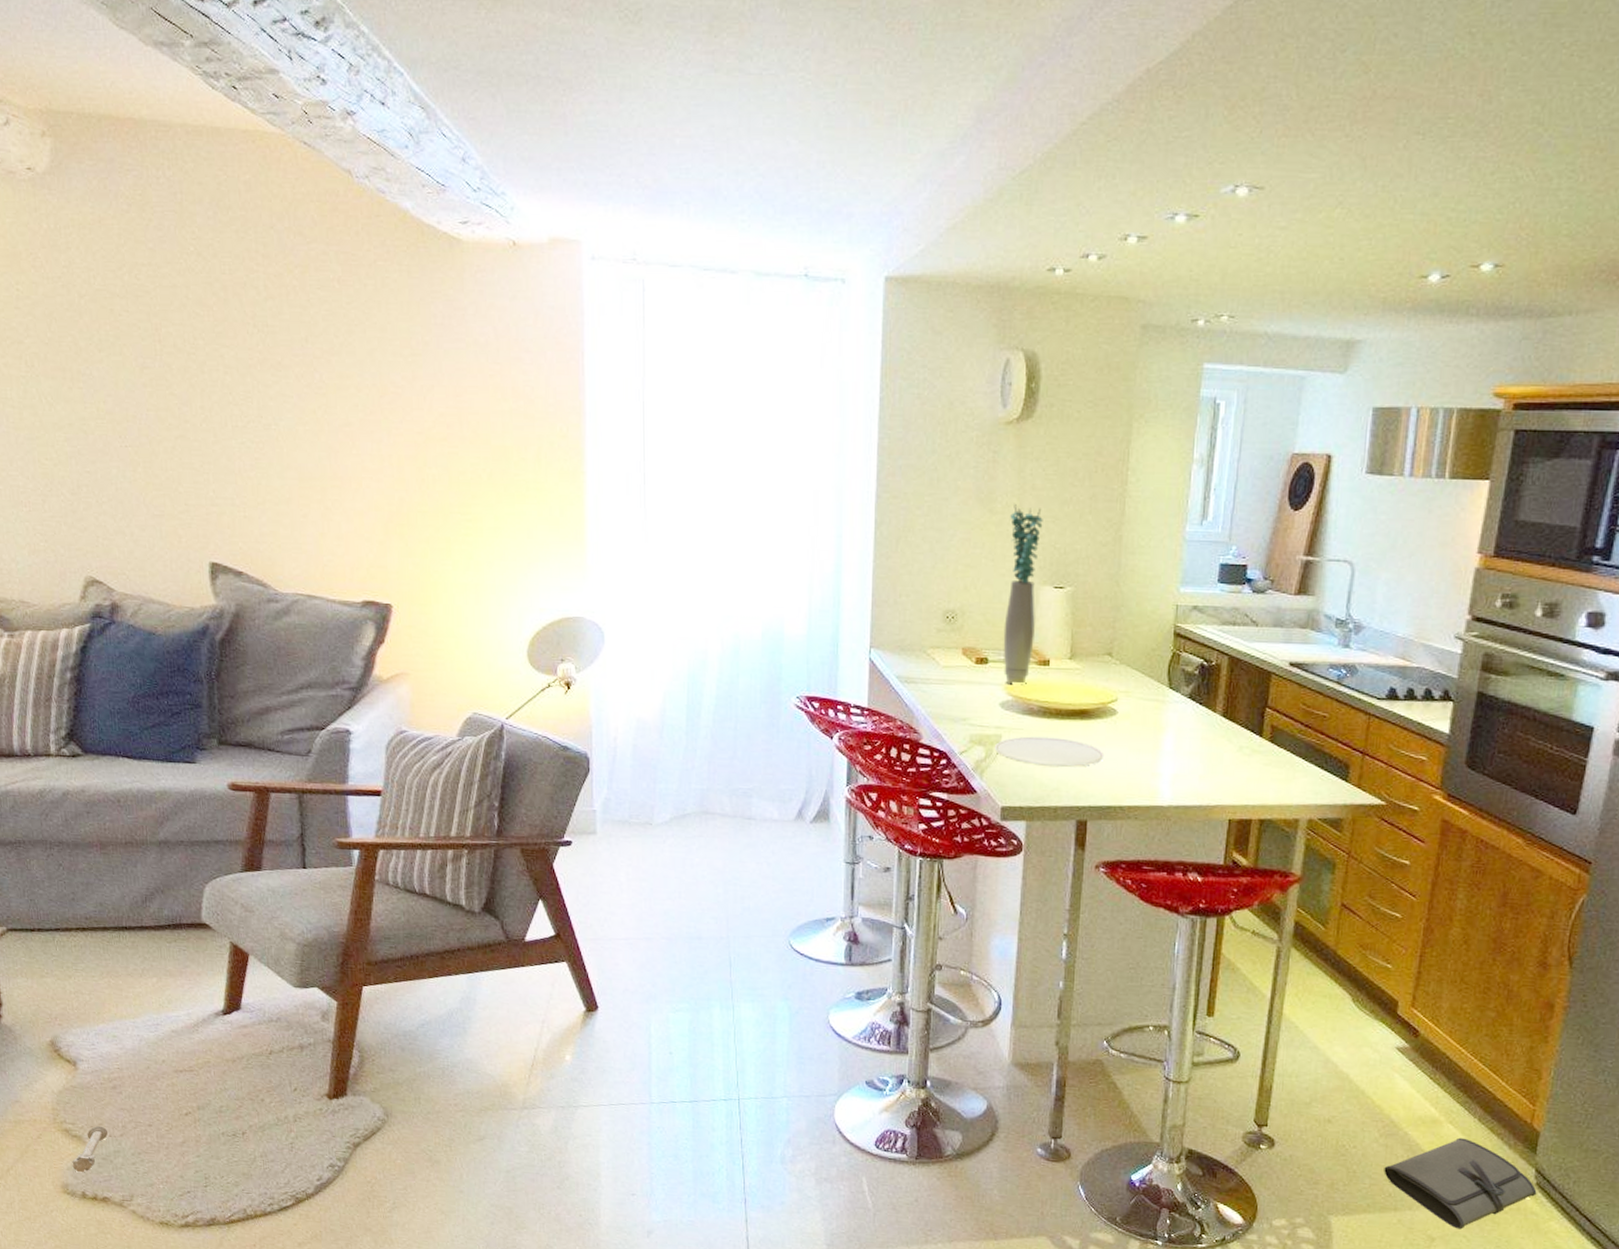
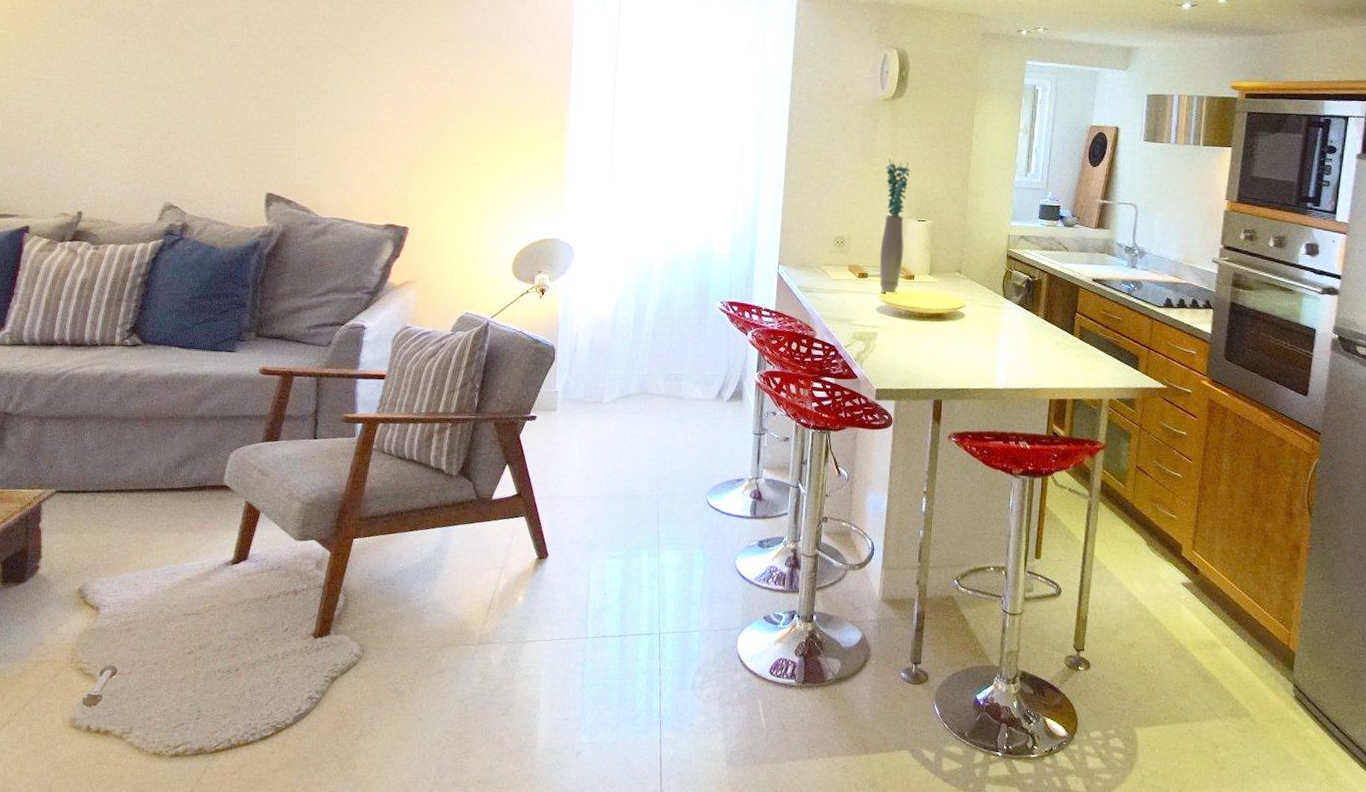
plate: present [994,736,1105,768] -> none [871,334,955,359]
tool roll: present [1384,1137,1537,1230] -> none [1176,658,1296,737]

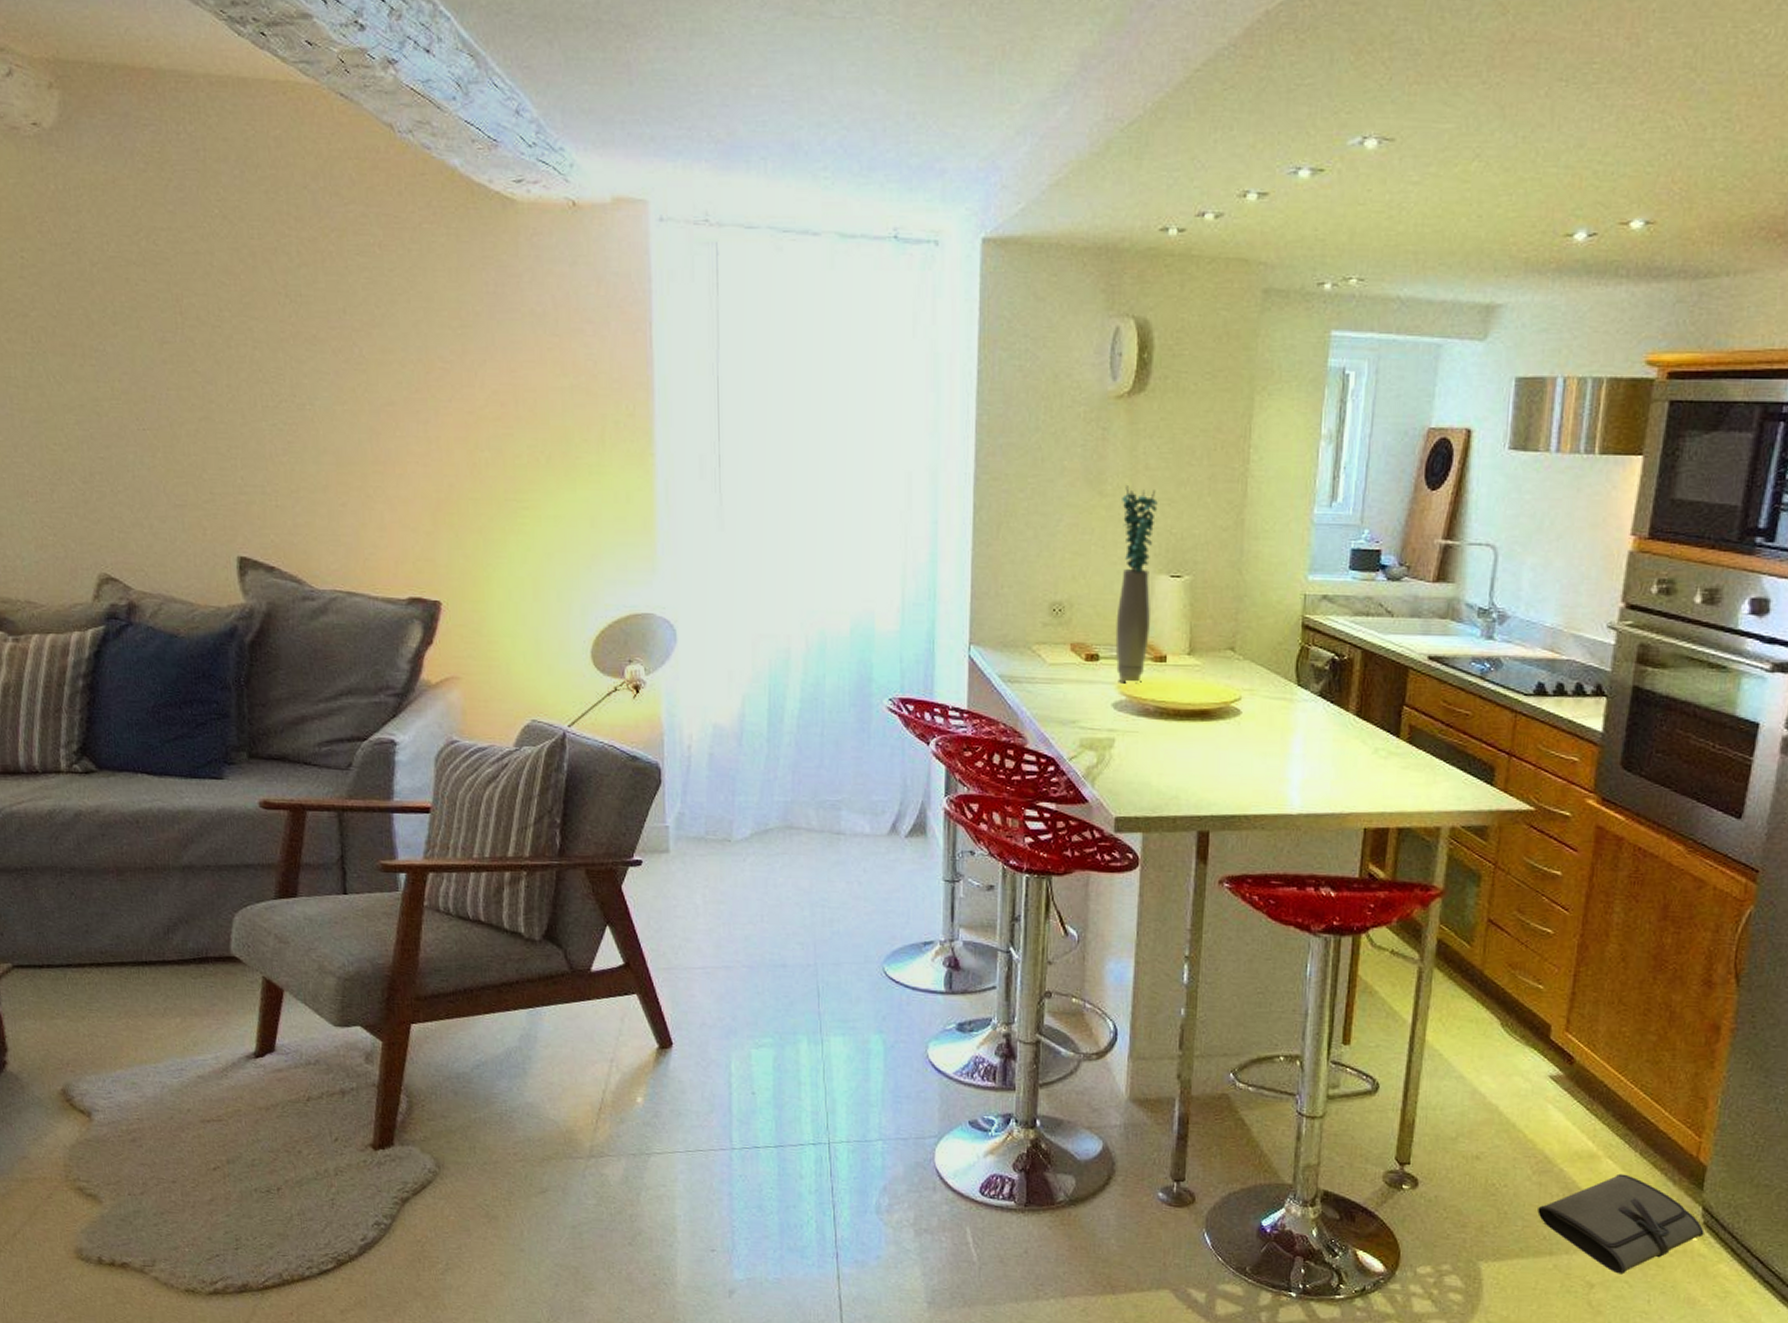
dog toy: present [82,664,118,708] -> none [86,1183,127,1236]
tool roll: none [1176,658,1296,737] -> present [1537,1173,1705,1275]

